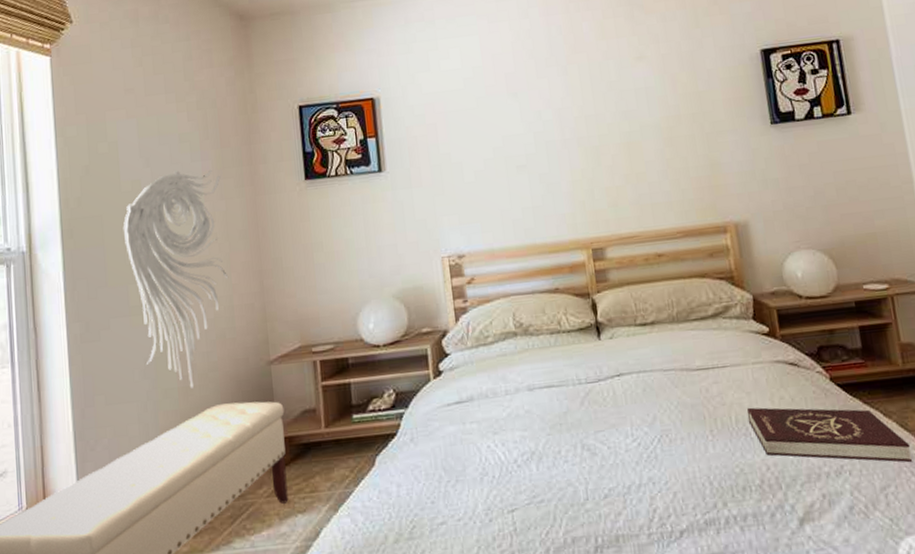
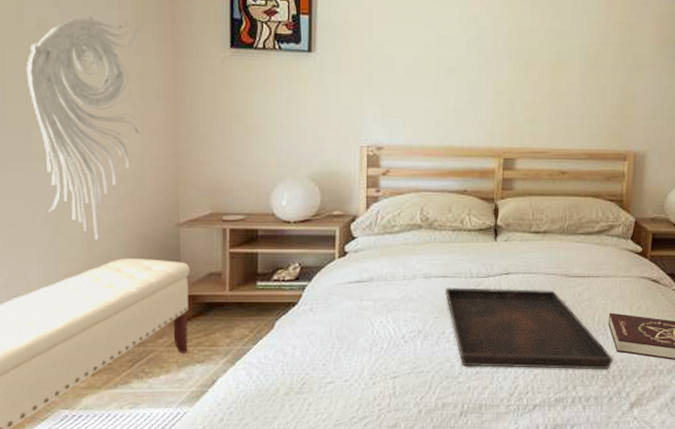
serving tray: none [553,388,765,490] -> present [444,287,613,370]

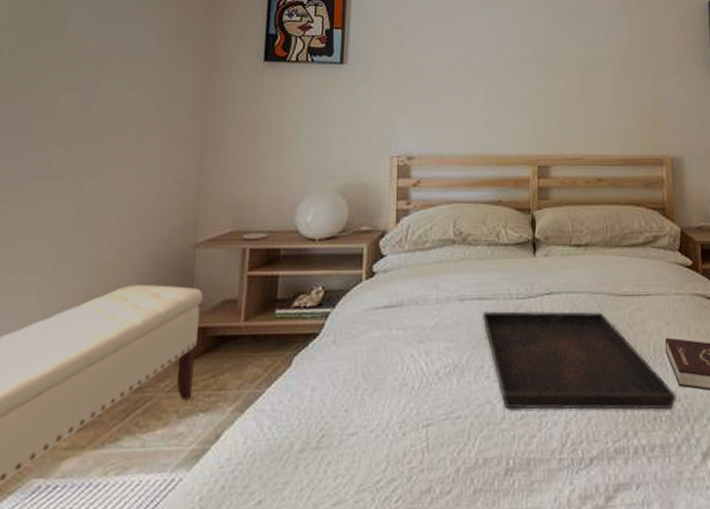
wall sculpture: present [26,15,140,240] -> none [58,33,175,265]

